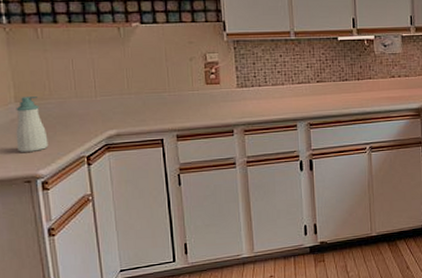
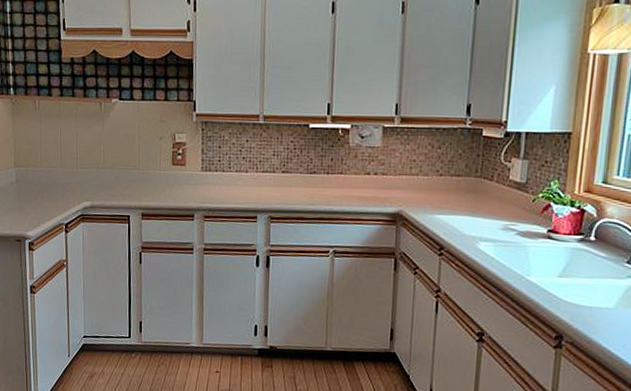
soap bottle: present [15,97,49,152] -> none [12,163,37,214]

